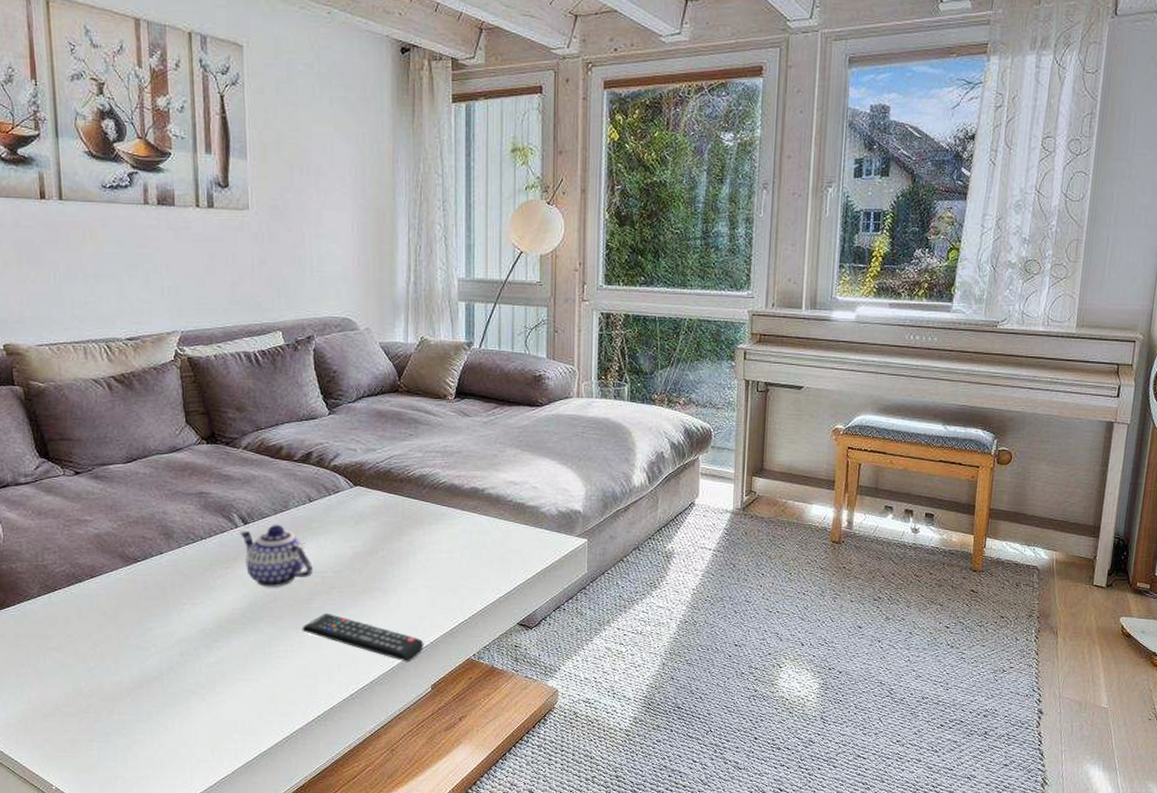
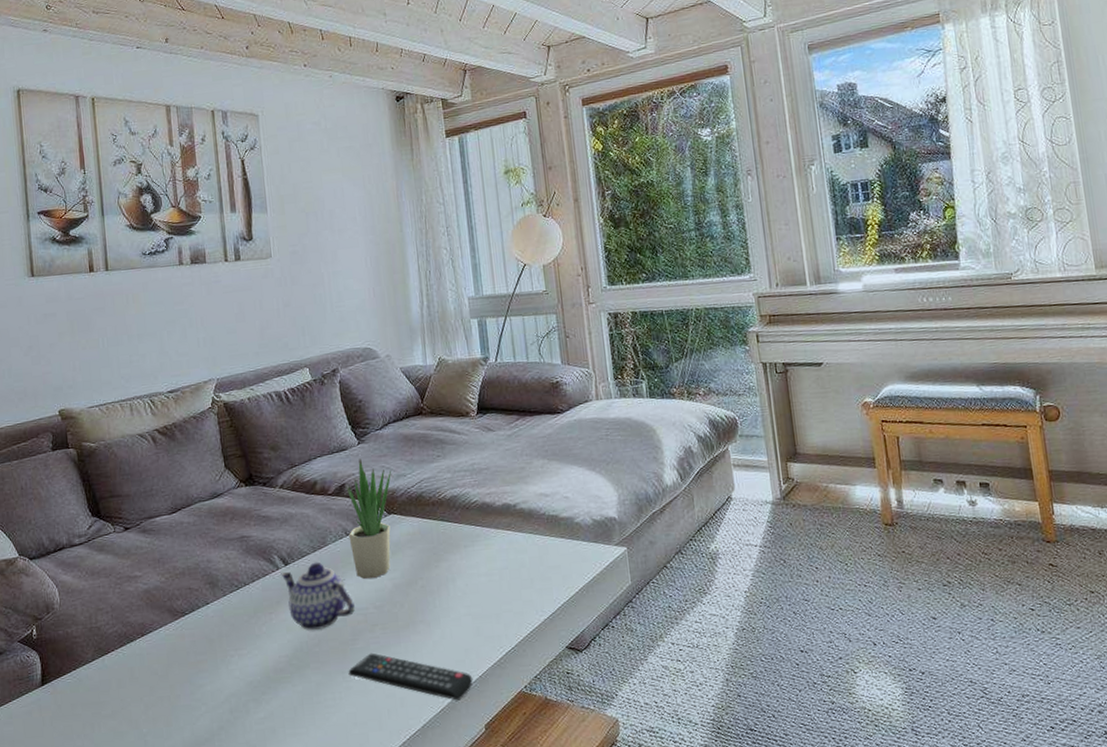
potted plant: none [312,429,362,544] -> present [346,458,392,579]

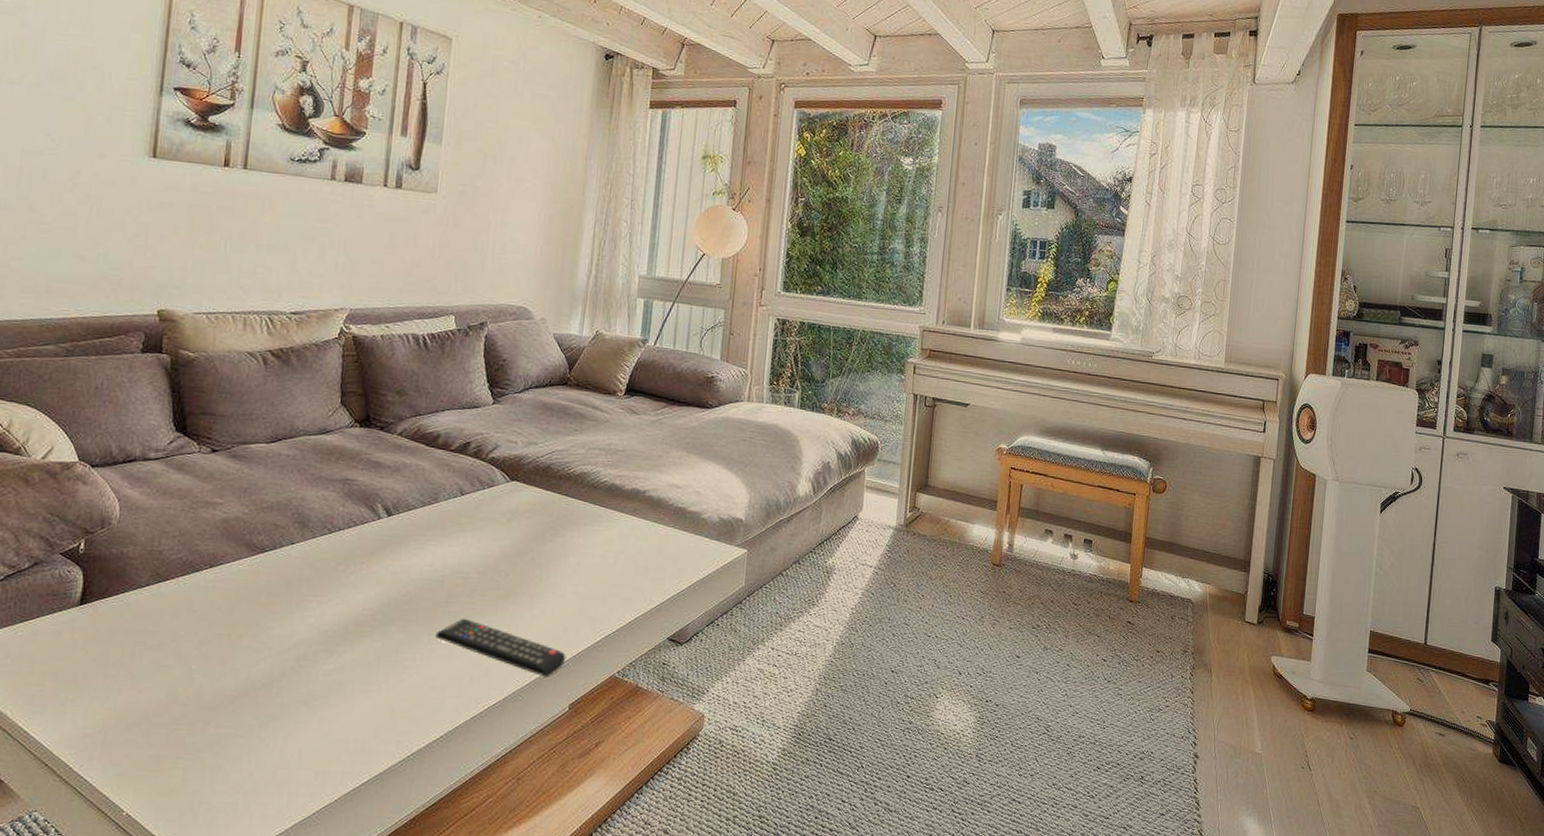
teapot: present [280,561,356,631] -> none [381,517,457,588]
potted plant: present [346,458,392,579] -> none [463,419,524,543]

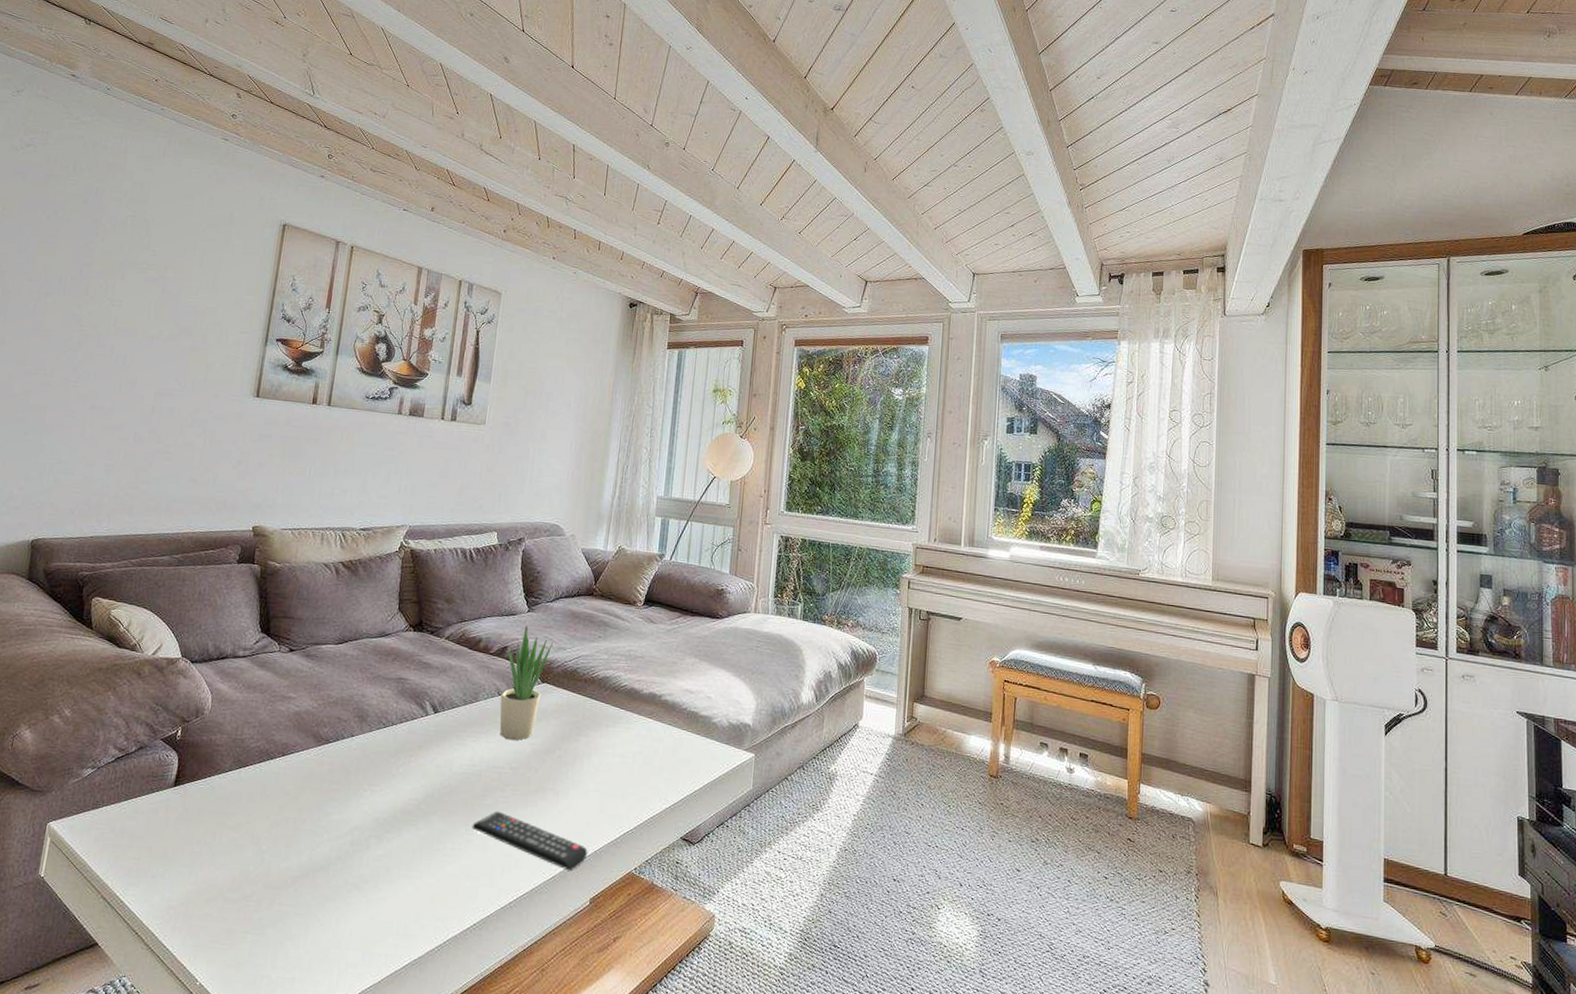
potted plant: none [463,419,524,543] -> present [499,625,554,740]

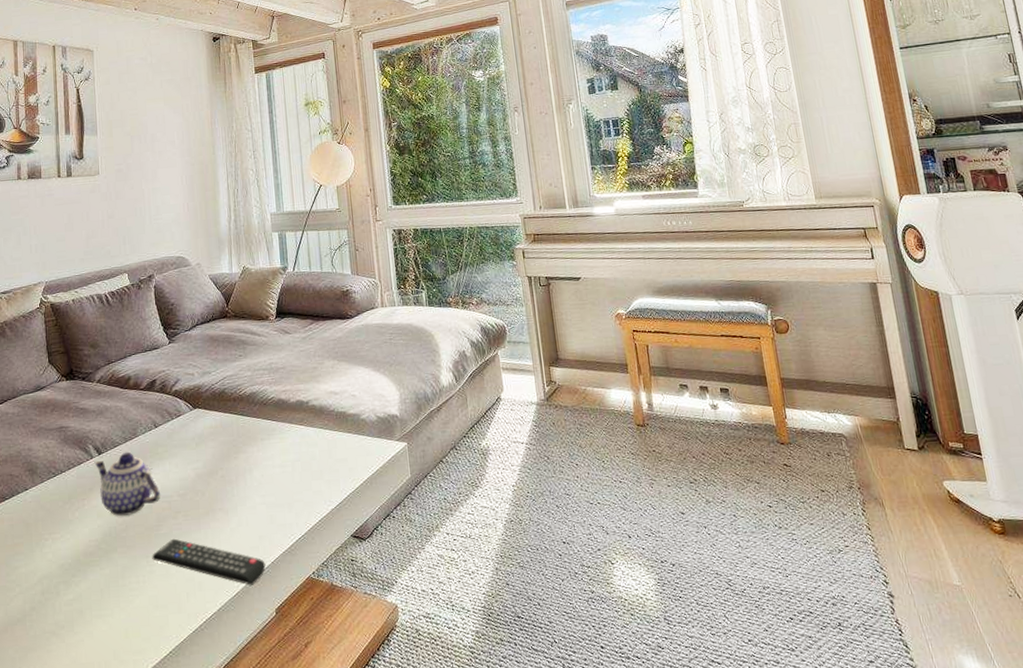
teapot: none [428,715,493,780] -> present [94,451,161,517]
potted plant: present [499,625,554,740] -> none [157,357,198,468]

